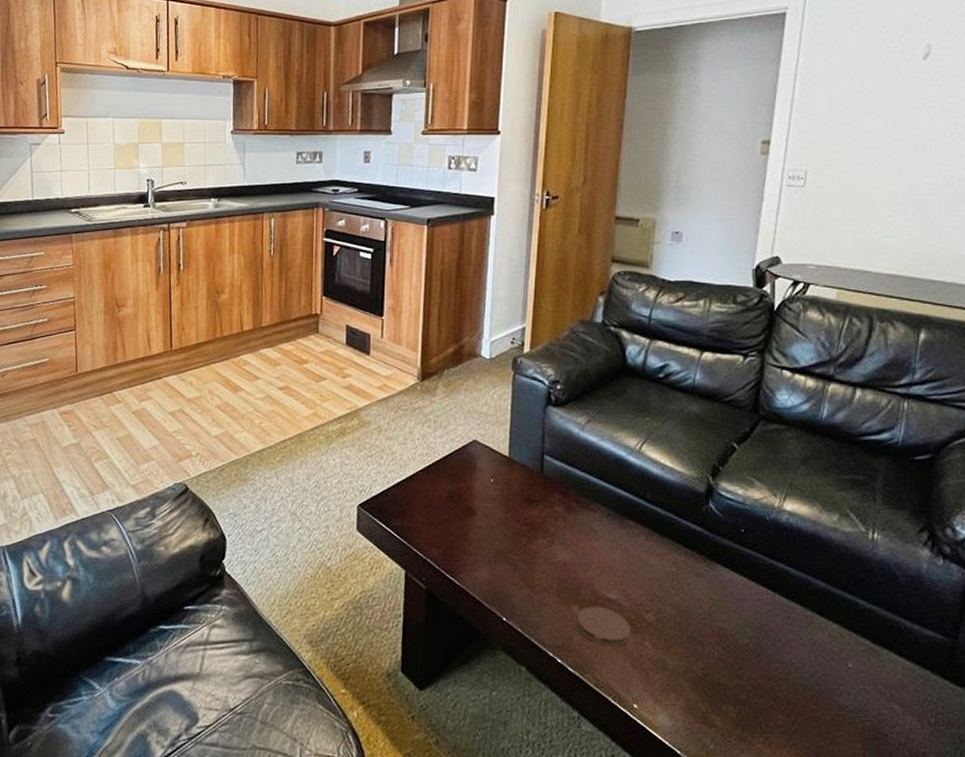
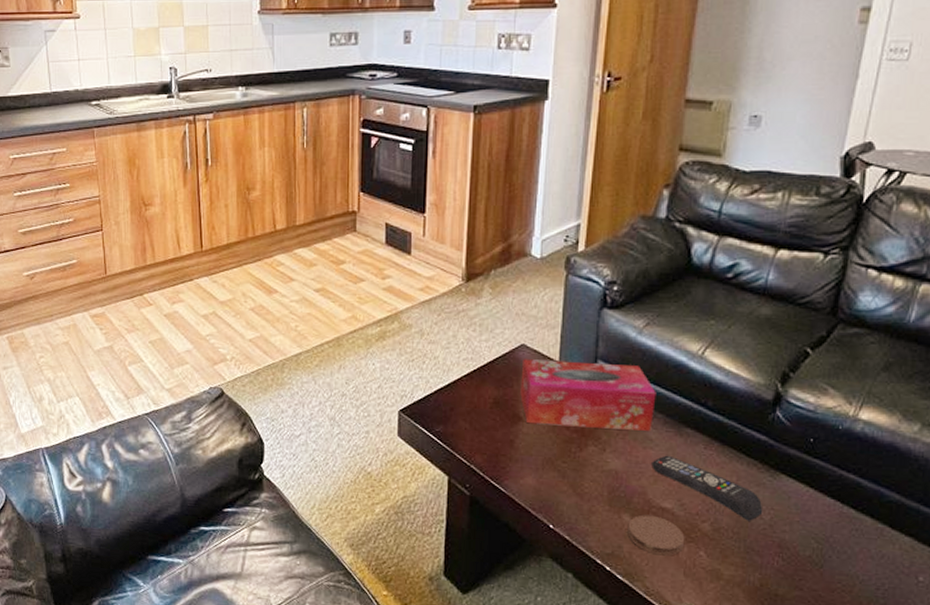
tissue box: none [473,454,599,523] -> present [520,359,656,431]
remote control: none [597,546,702,611] -> present [651,455,763,521]

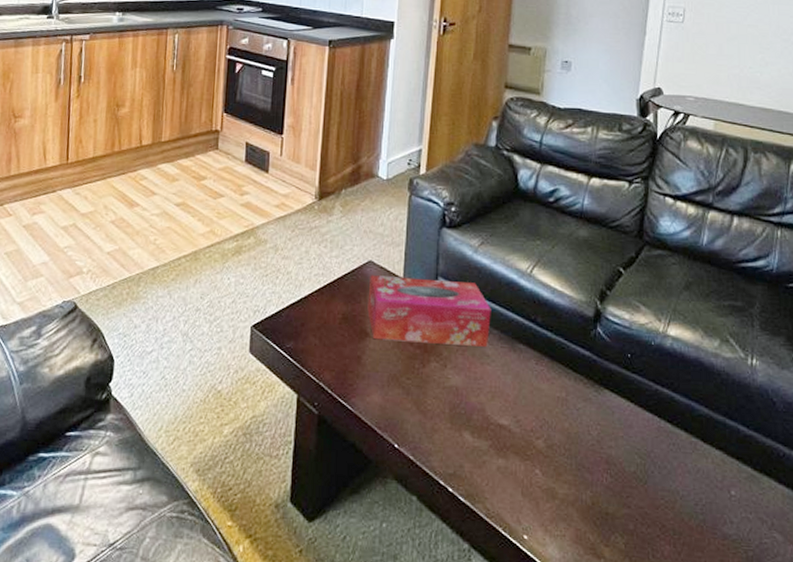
coaster: present [627,514,685,556] -> none [468,432,522,475]
remote control: present [651,455,763,521] -> none [489,371,591,437]

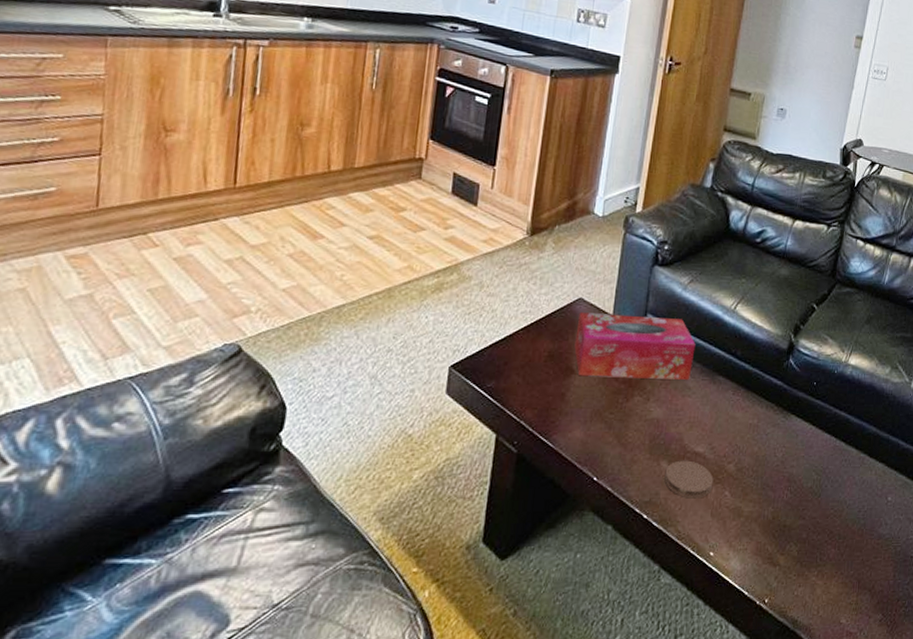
coaster: none [468,432,522,475] -> present [664,460,714,499]

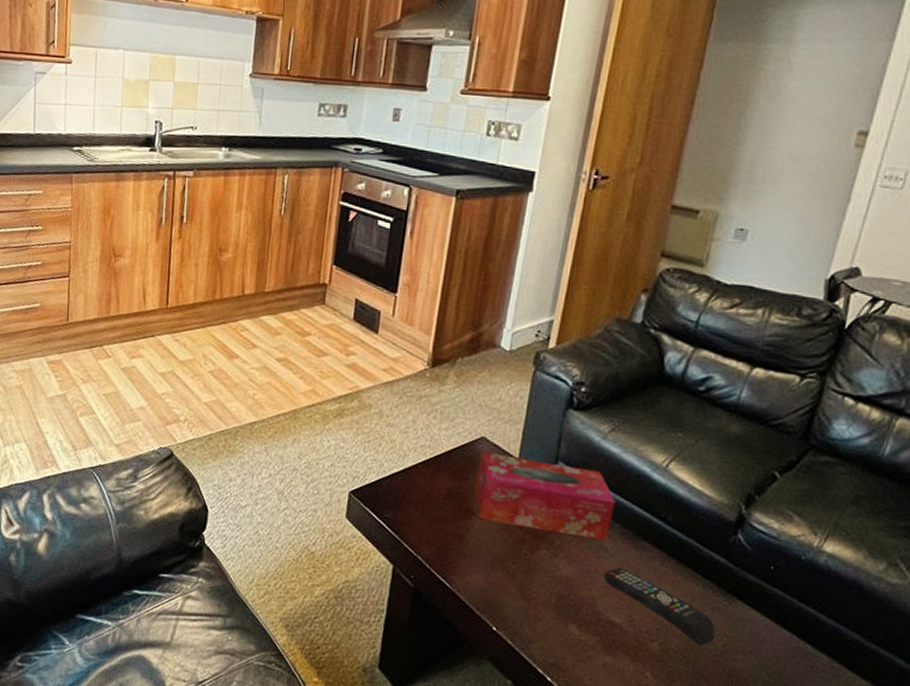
coaster: present [664,460,714,499] -> none [572,626,632,673]
remote control: none [688,402,777,459] -> present [604,567,716,646]

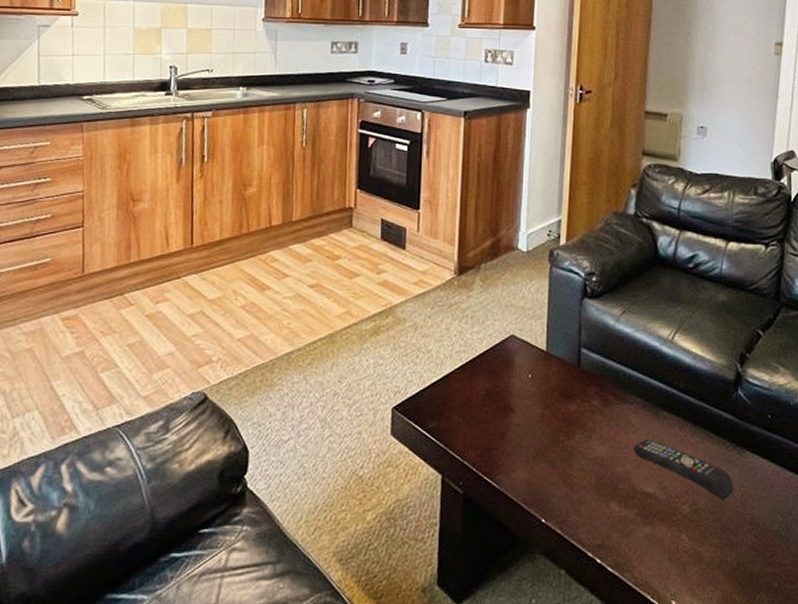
tissue box: present [475,452,616,541] -> none [511,349,635,416]

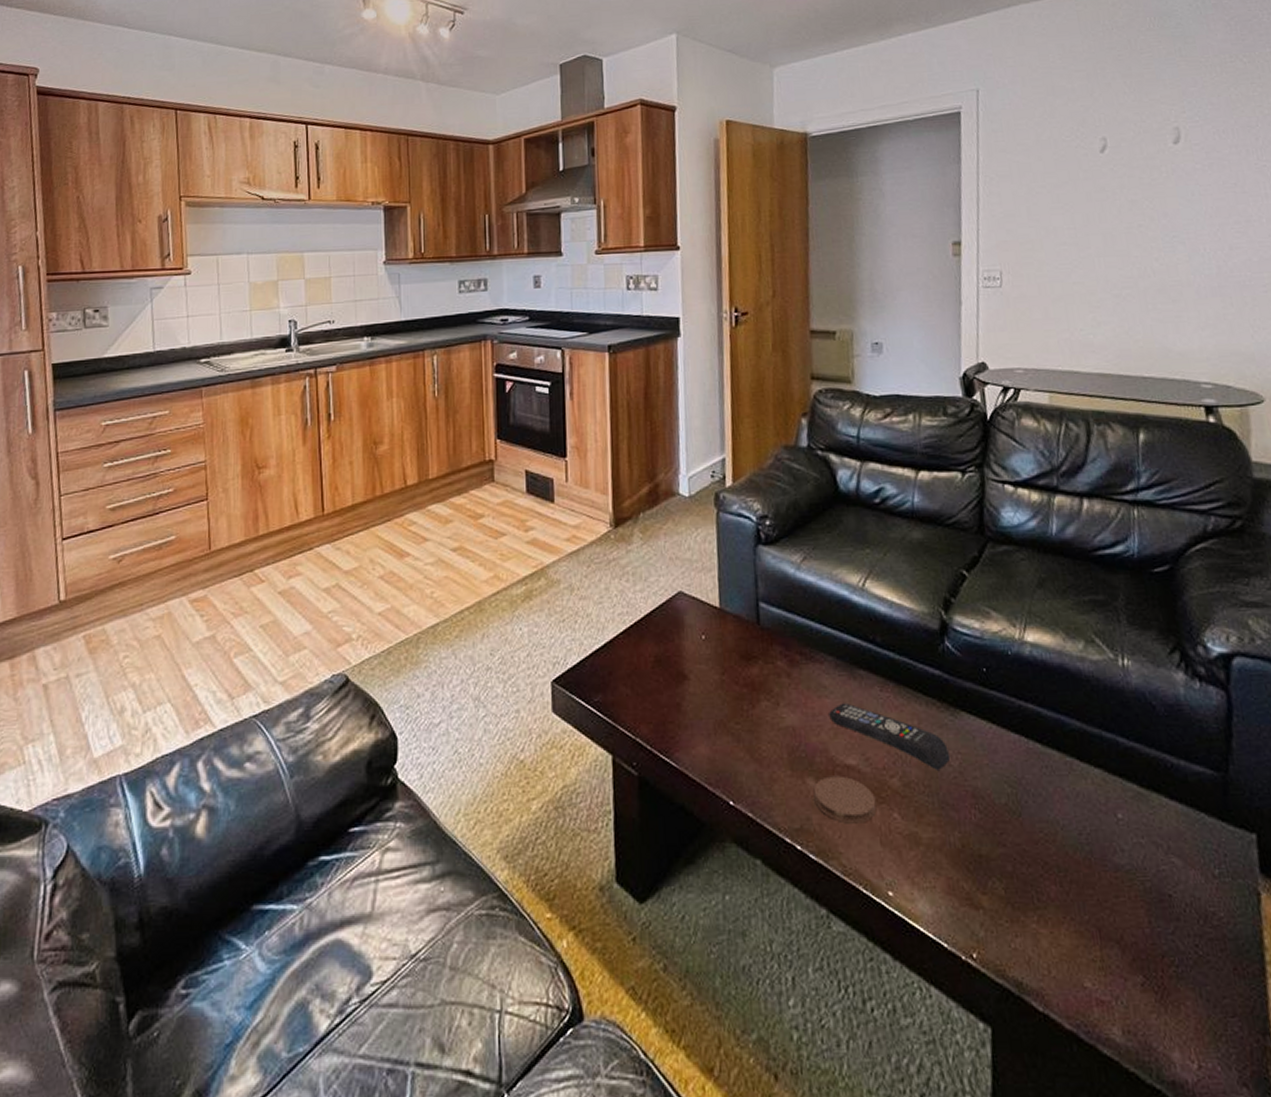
coaster: none [615,501,668,542] -> present [814,775,876,824]

